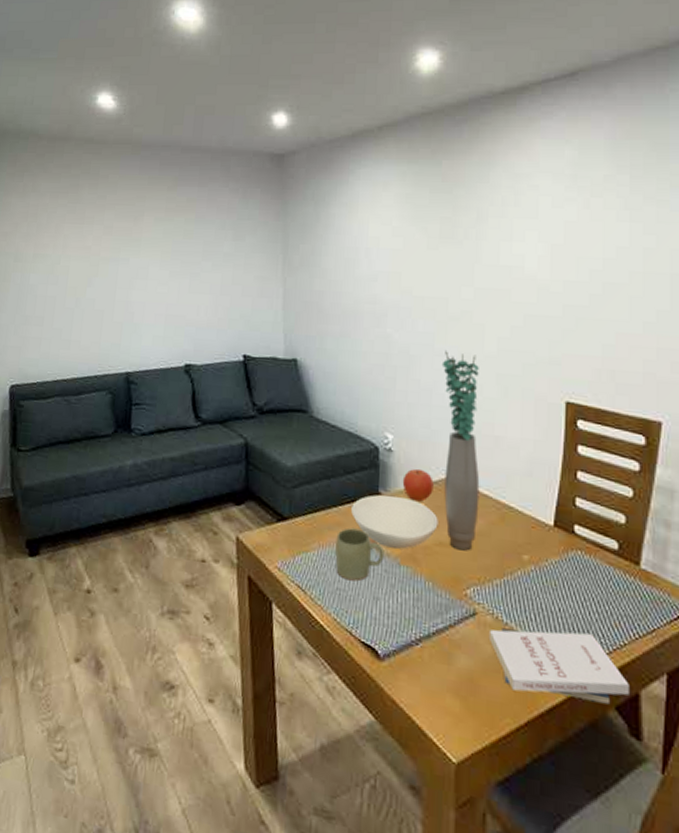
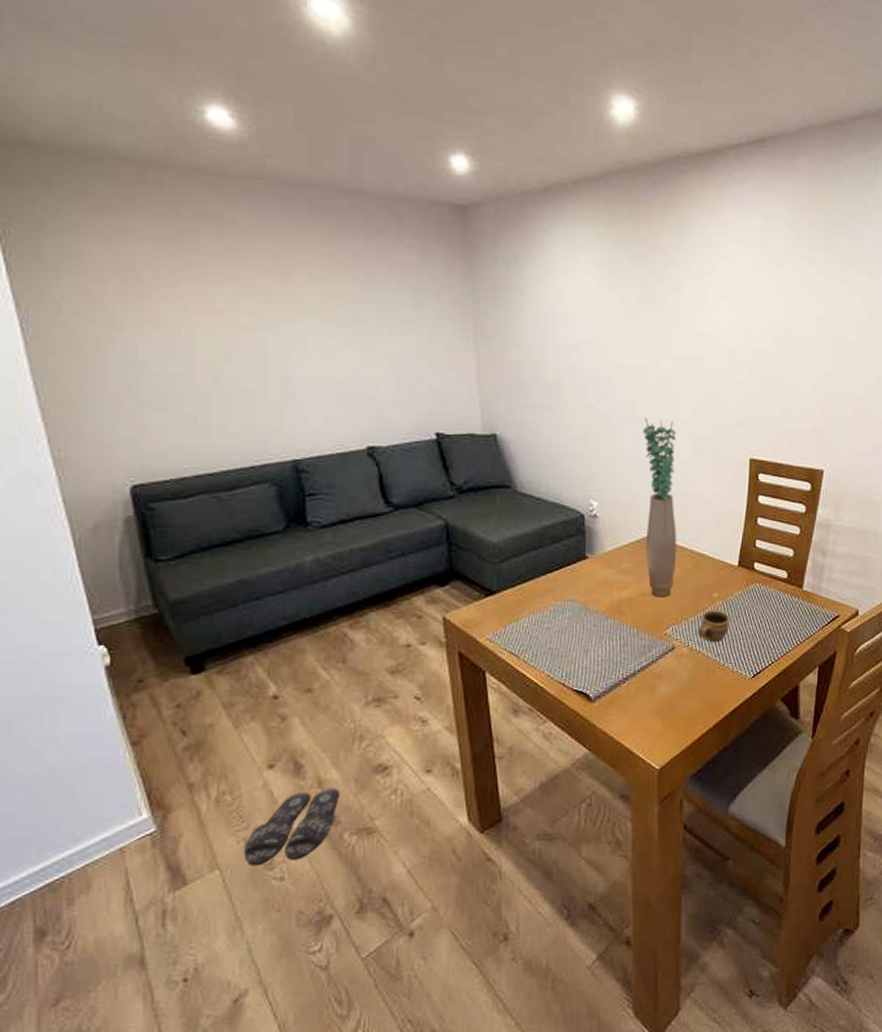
slippers: none [45,693,130,766] -> present [243,788,339,866]
mug: present [335,528,385,581] -> none [546,592,593,639]
bowl: present [351,494,438,549] -> none [560,557,641,605]
fruit: present [402,468,434,502] -> none [607,530,636,560]
books: present [488,628,629,705] -> none [684,646,792,703]
cup: none [504,574,544,616] -> present [698,610,730,642]

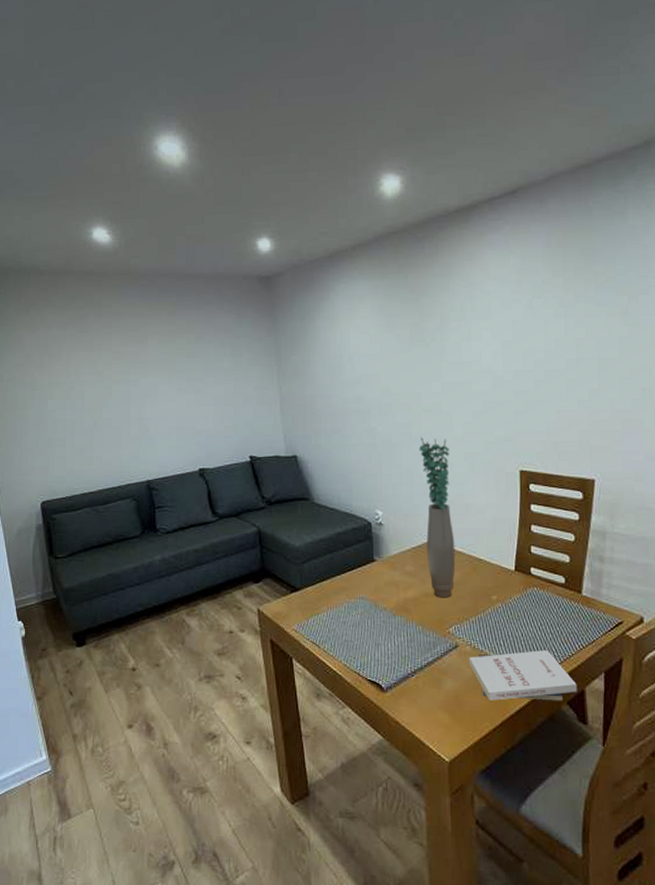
slippers: present [243,788,339,866] -> none [110,750,179,810]
books: none [684,646,792,703] -> present [468,649,577,701]
cup: present [698,610,730,642] -> none [479,612,510,642]

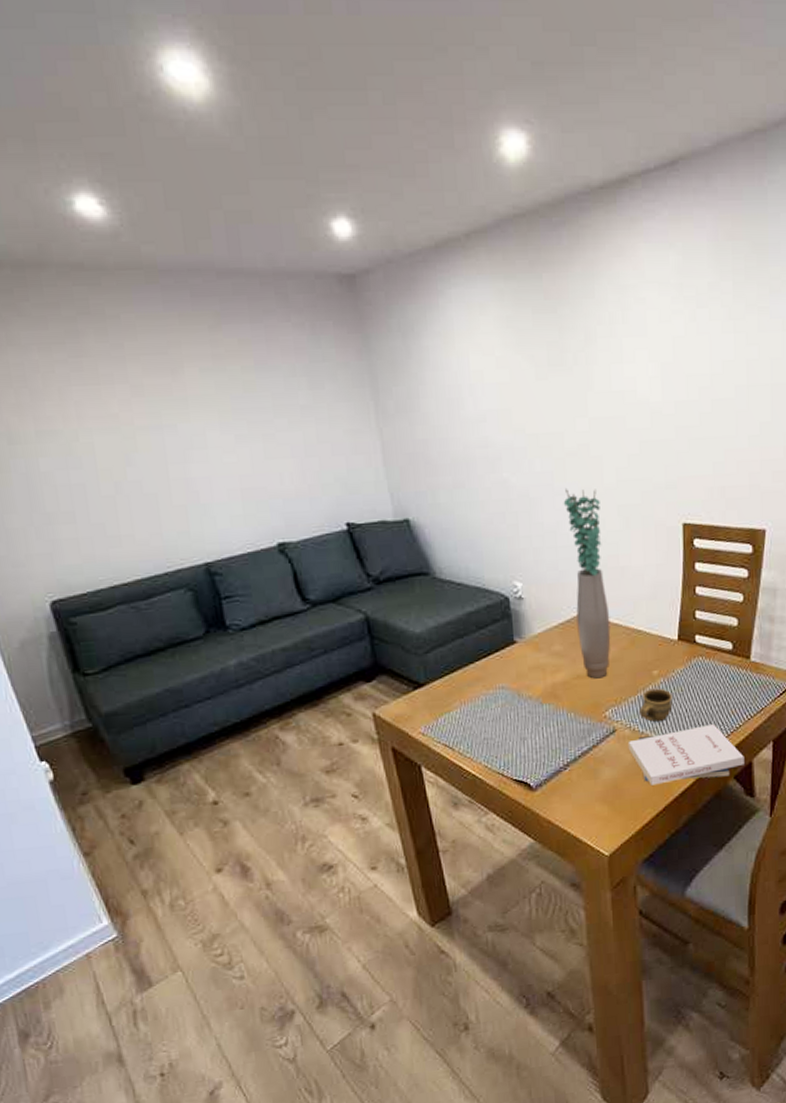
cup: none [479,612,510,642] -> present [639,688,673,722]

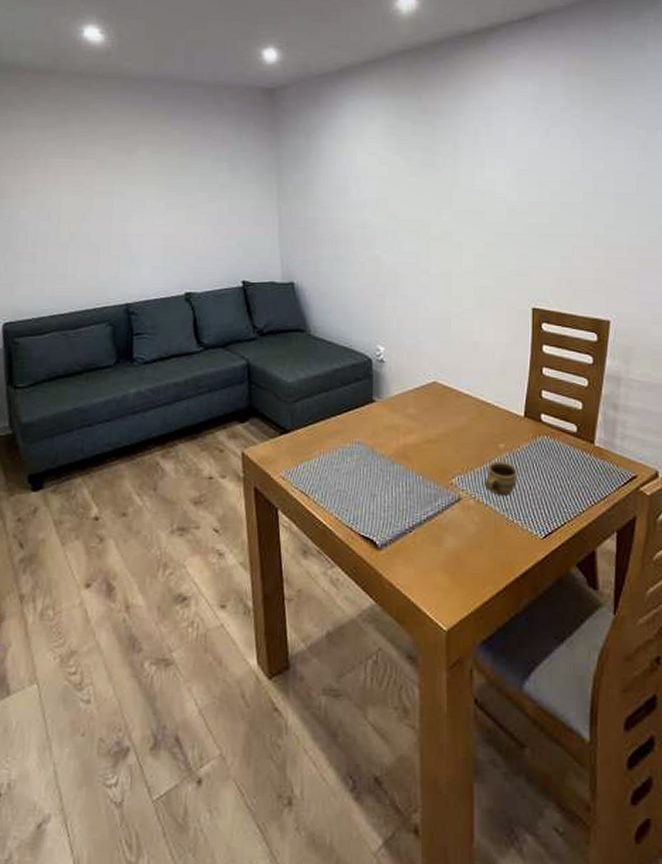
vase: present [563,489,611,679] -> none [426,268,461,445]
books: present [627,723,744,785] -> none [471,505,587,563]

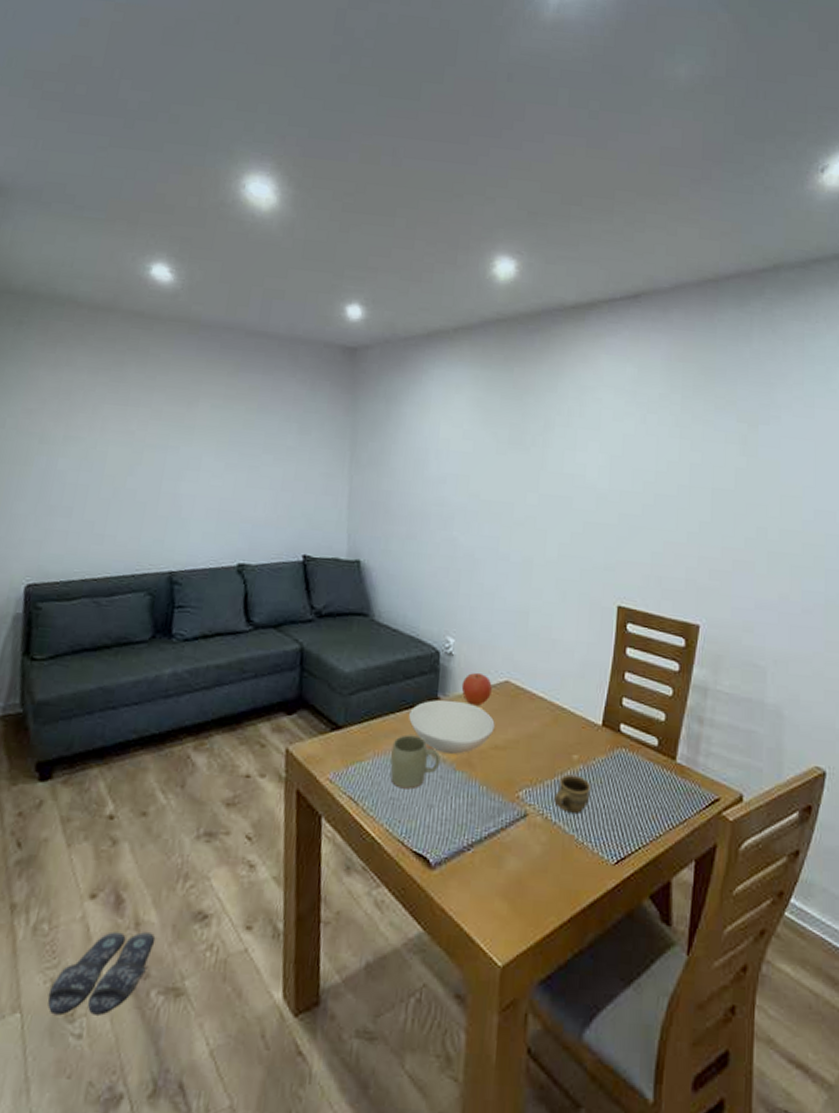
slippers: none [58,614,143,685] -> present [48,931,155,1015]
mug: none [335,434,380,482] -> present [390,734,441,790]
bowl: none [349,401,426,449] -> present [409,699,495,754]
fruit: none [394,375,421,405] -> present [461,672,492,706]

